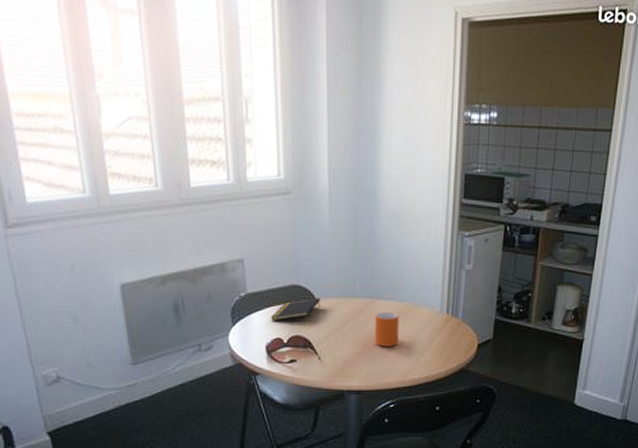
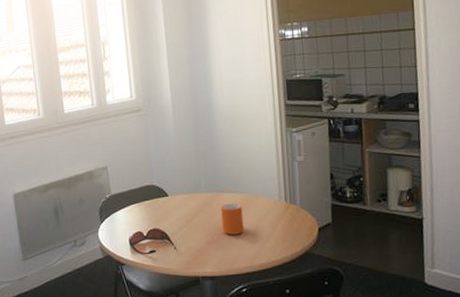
notepad: present [270,297,320,321] -> none [131,194,173,217]

